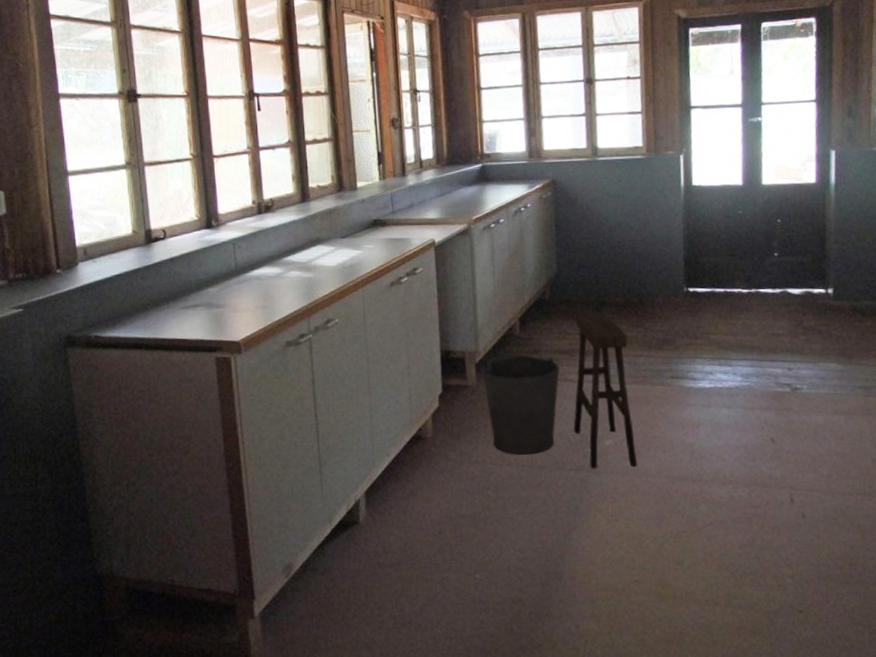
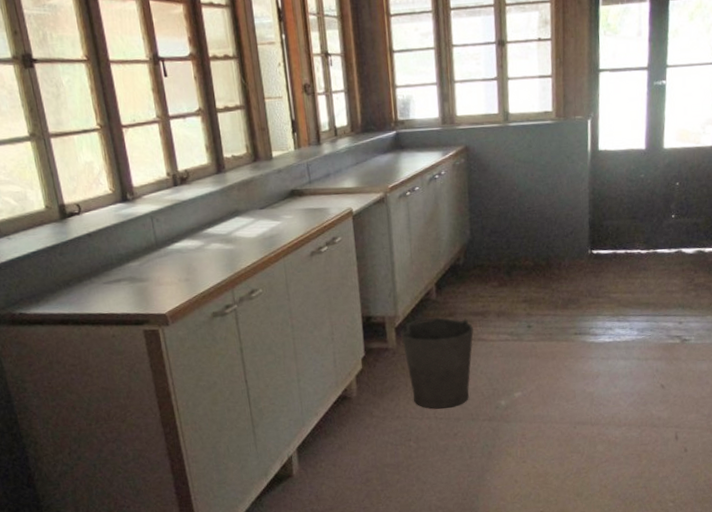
stool: present [573,311,637,468] -> none [486,275,543,418]

